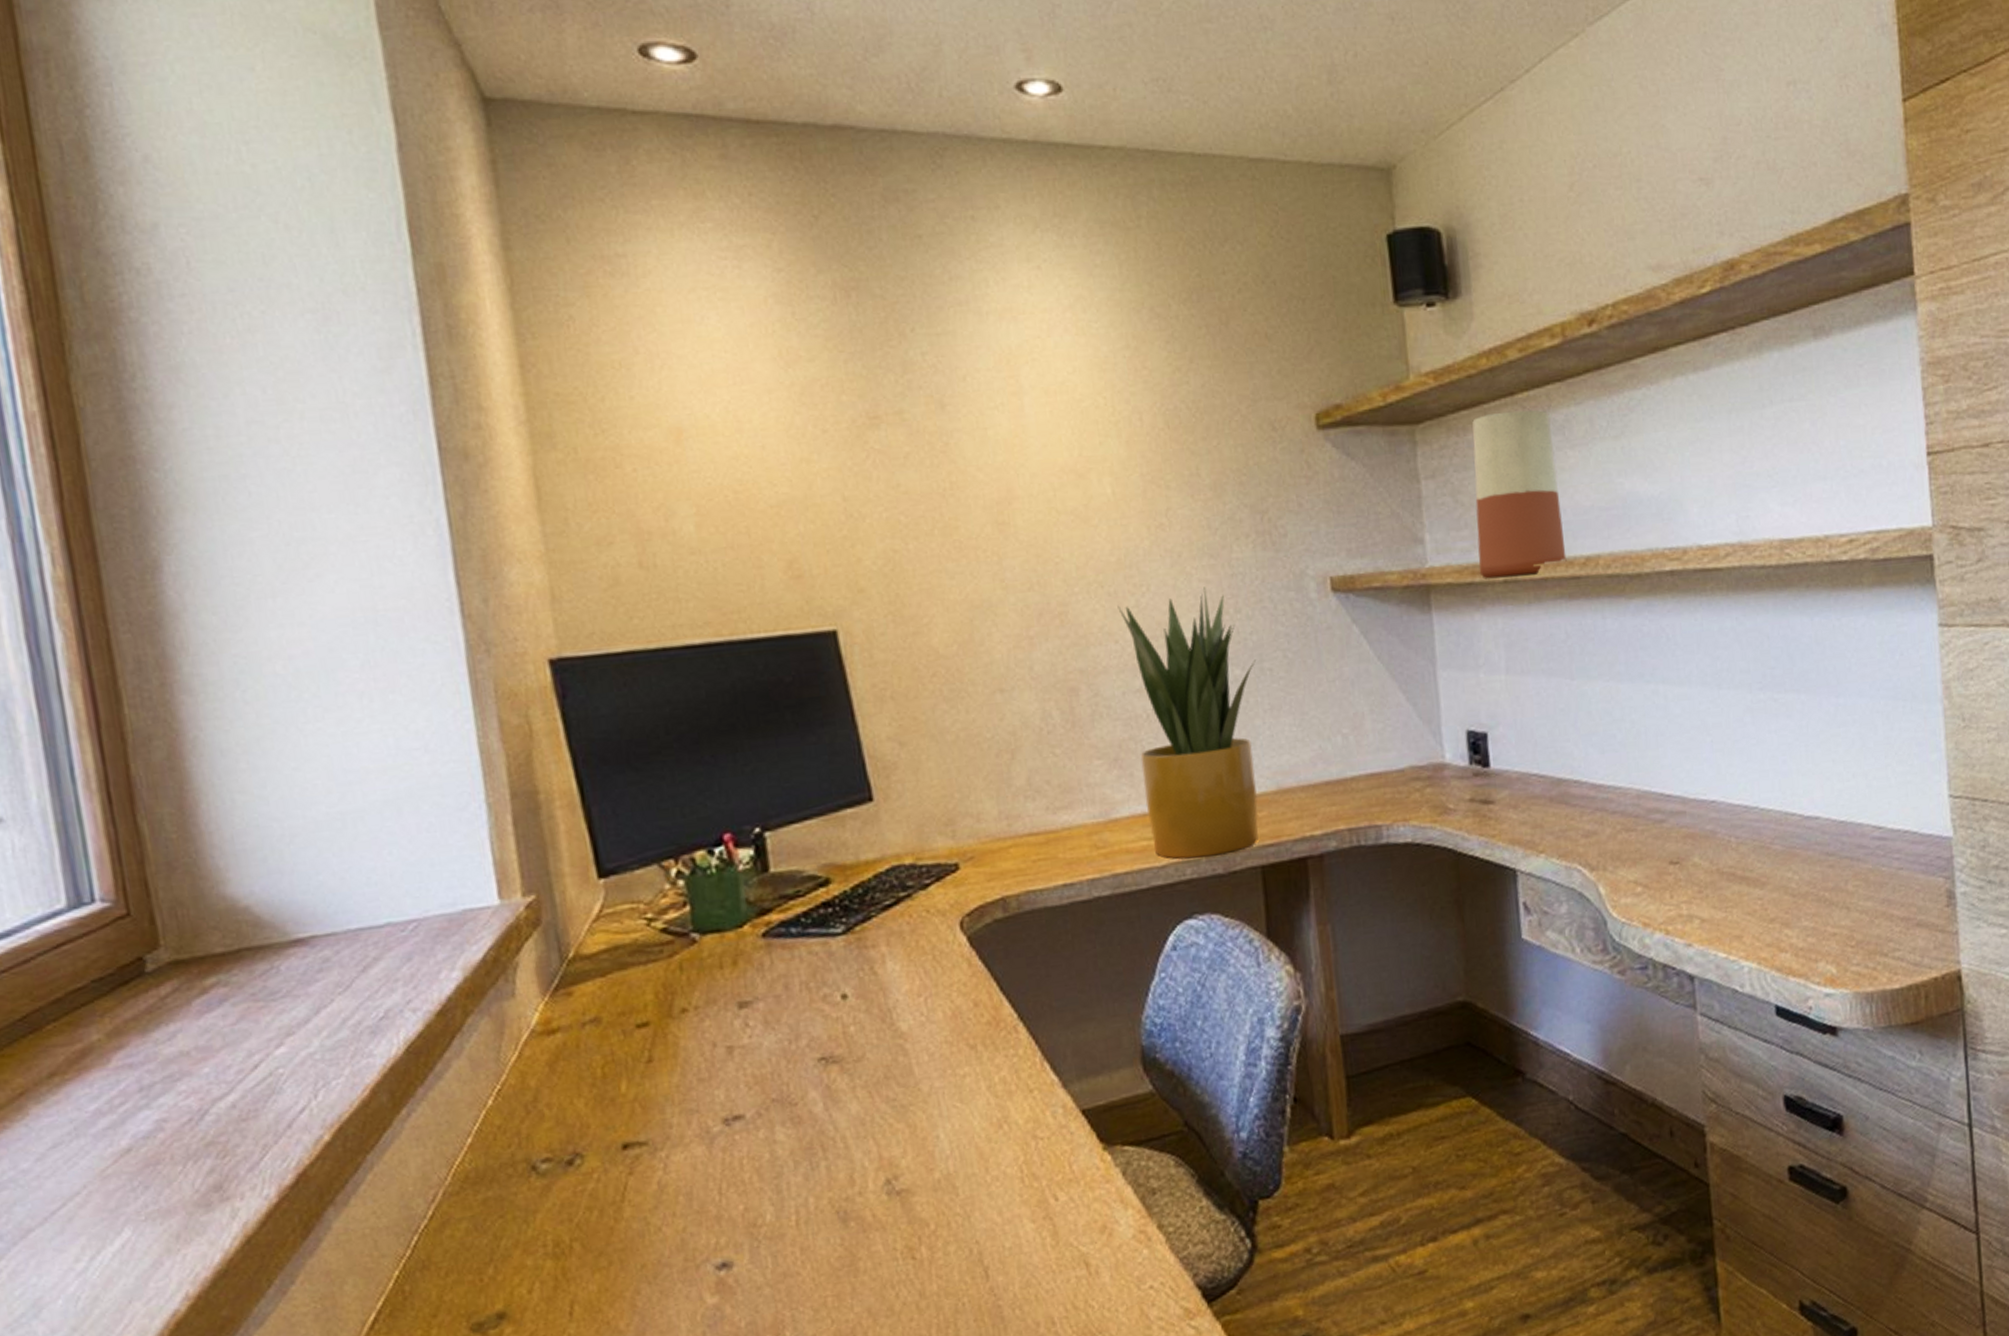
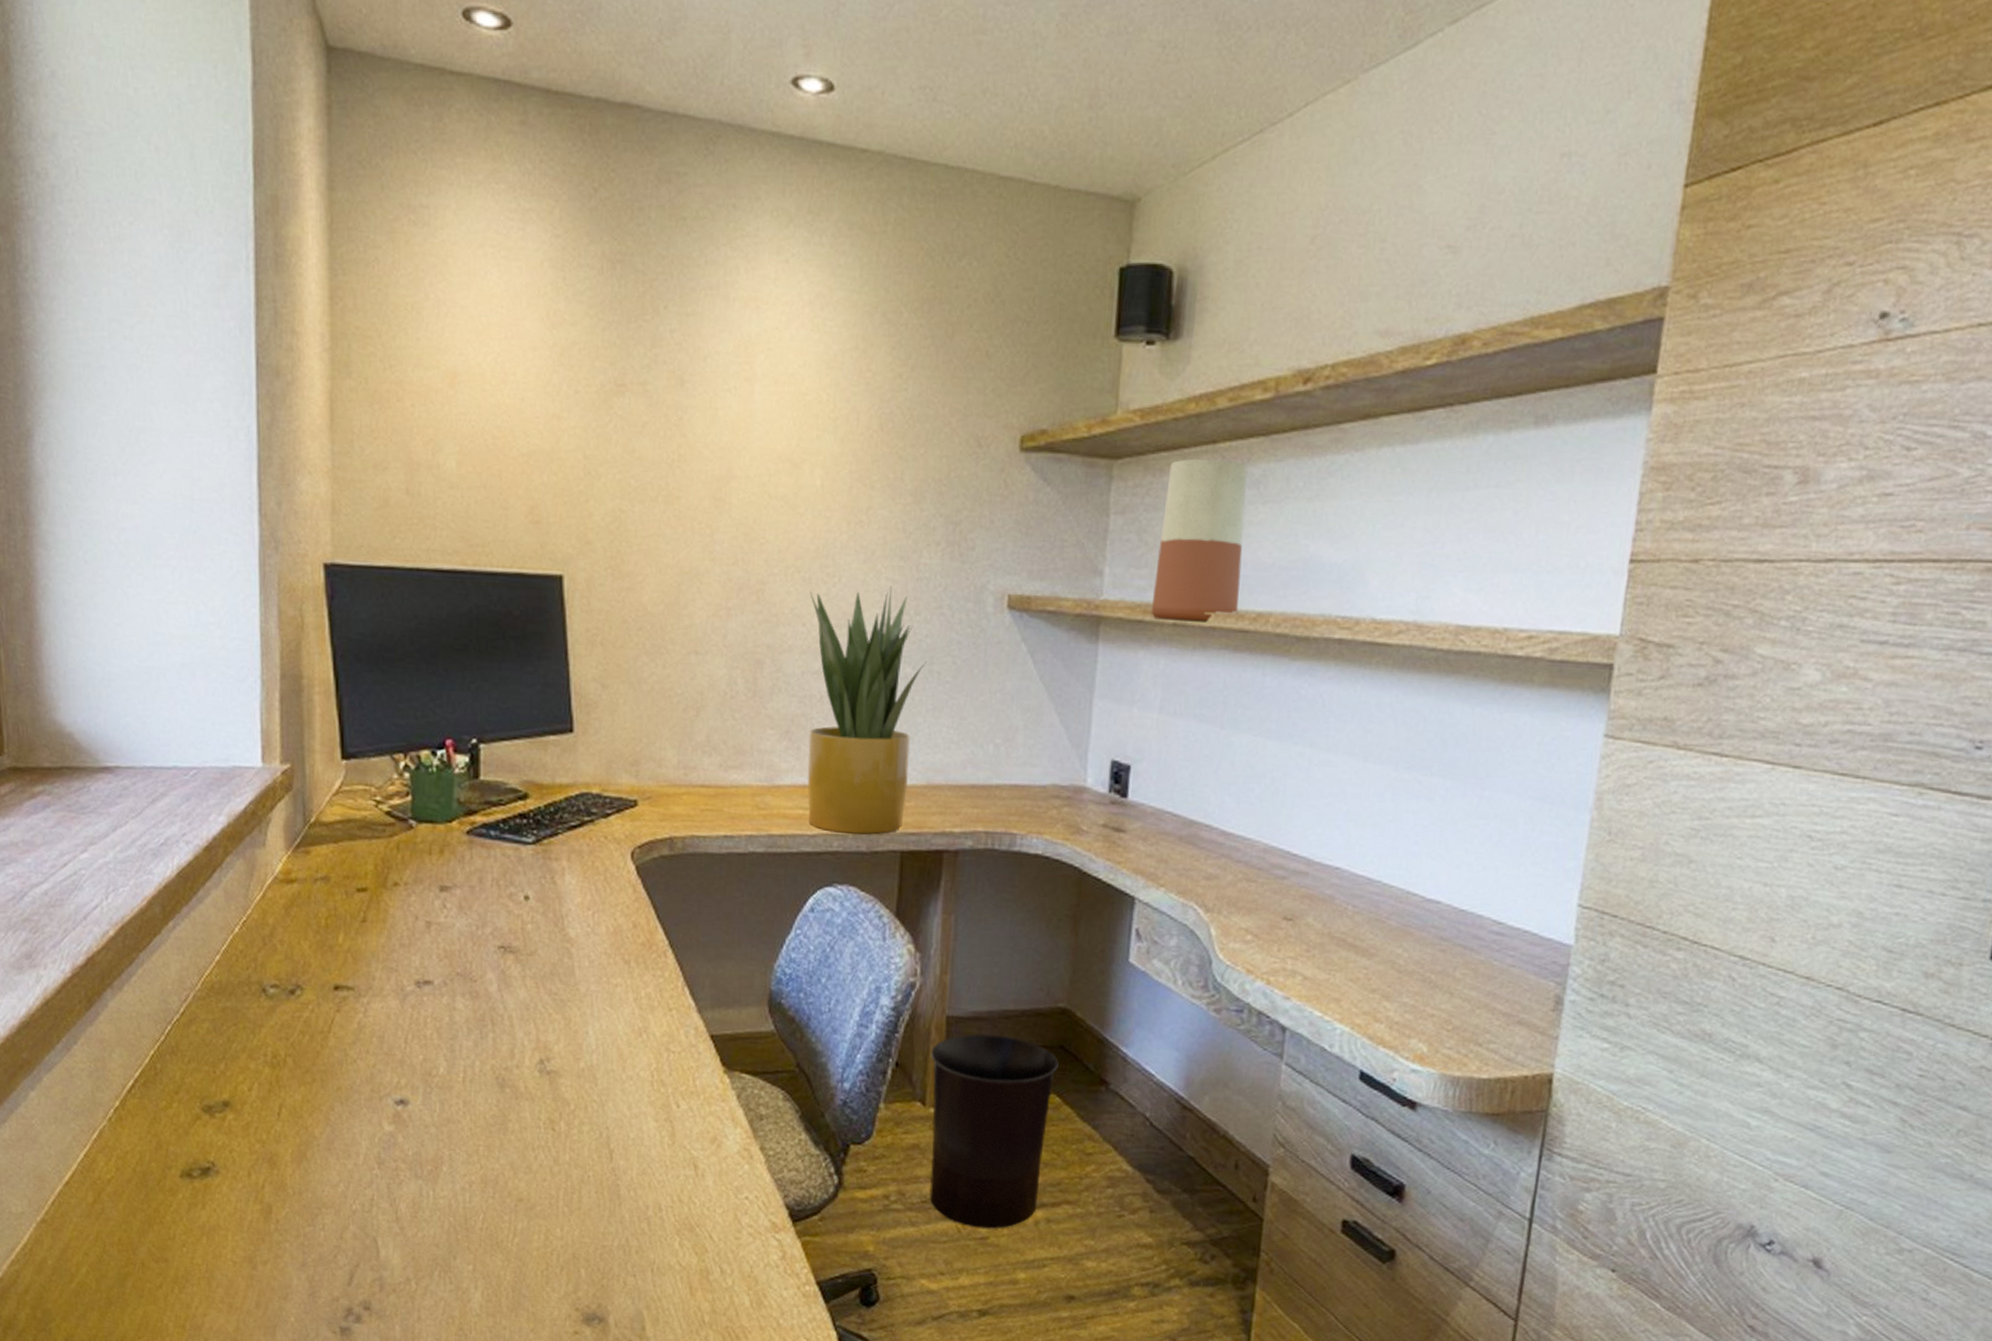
waste bin: none [1330,1044,1473,1263] -> present [929,1034,1059,1229]

